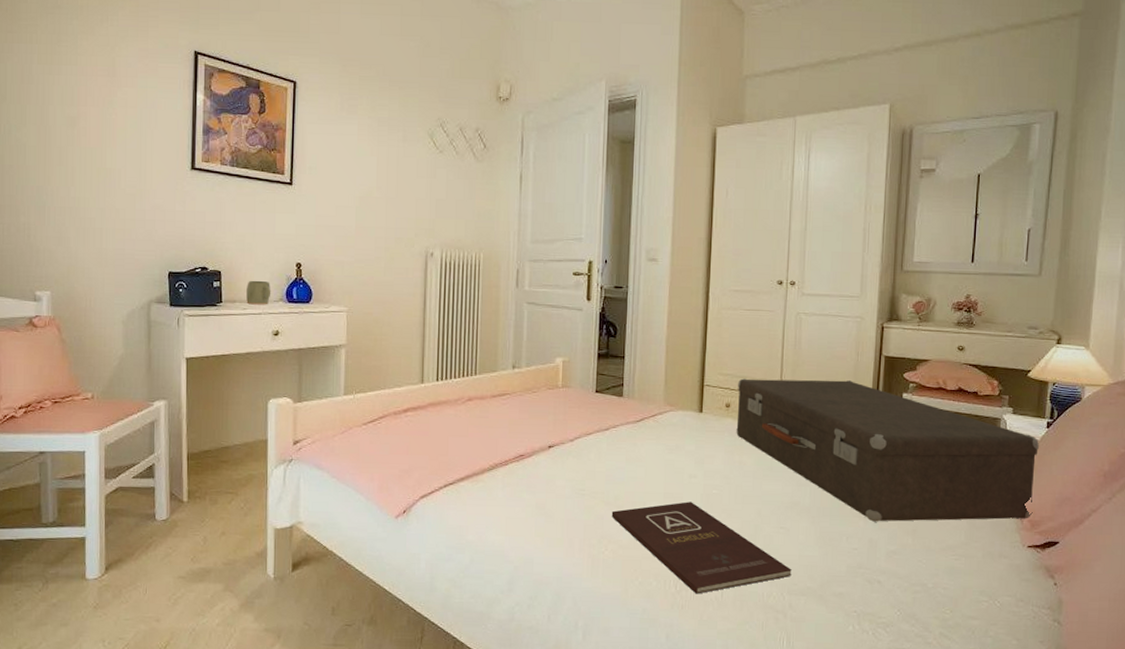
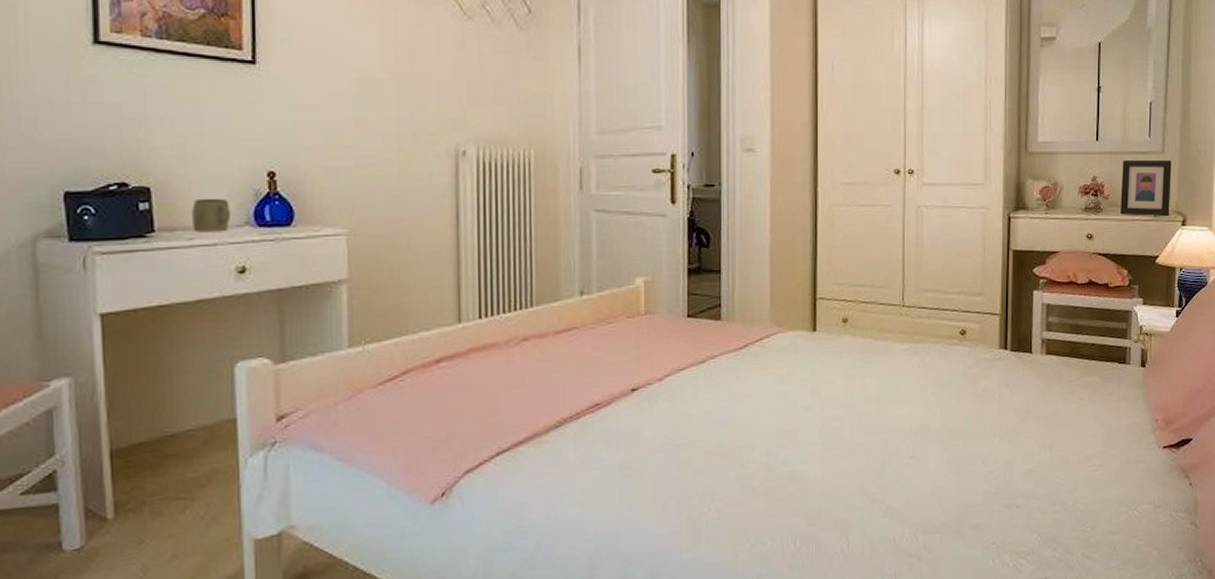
book: present [611,501,792,594] -> none [714,439,925,549]
suitcase: present [736,378,1039,522] -> none [855,281,1169,439]
picture frame: none [993,280,1049,335] -> present [1120,159,1171,217]

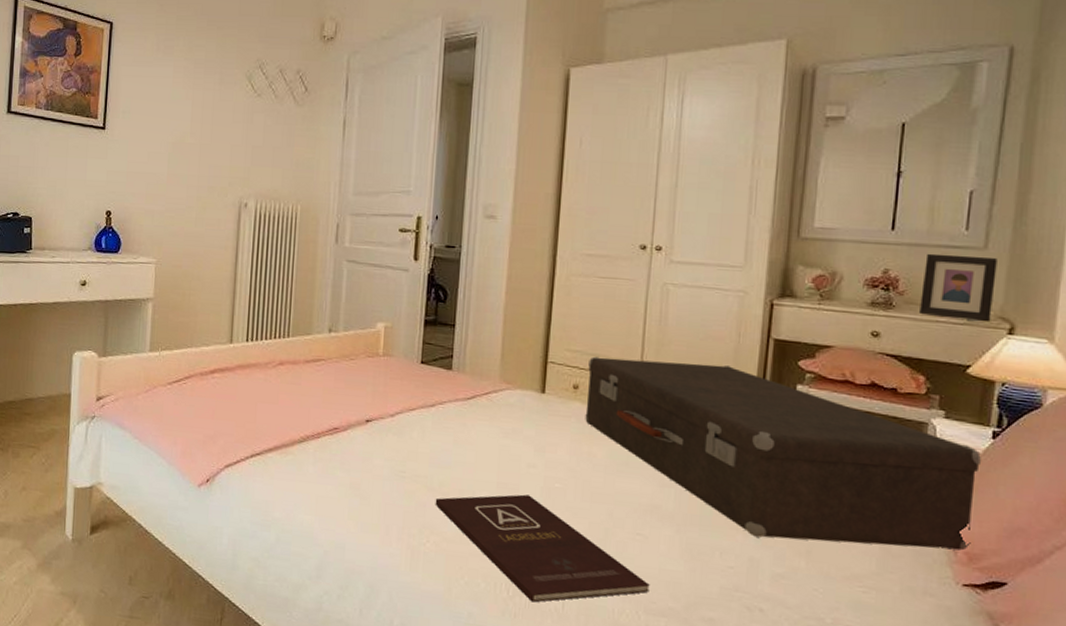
mug: present [192,198,232,233] -> none [55,227,80,254]
book: none [714,439,925,549] -> present [435,494,650,603]
suitcase: none [855,281,1169,439] -> present [585,356,981,551]

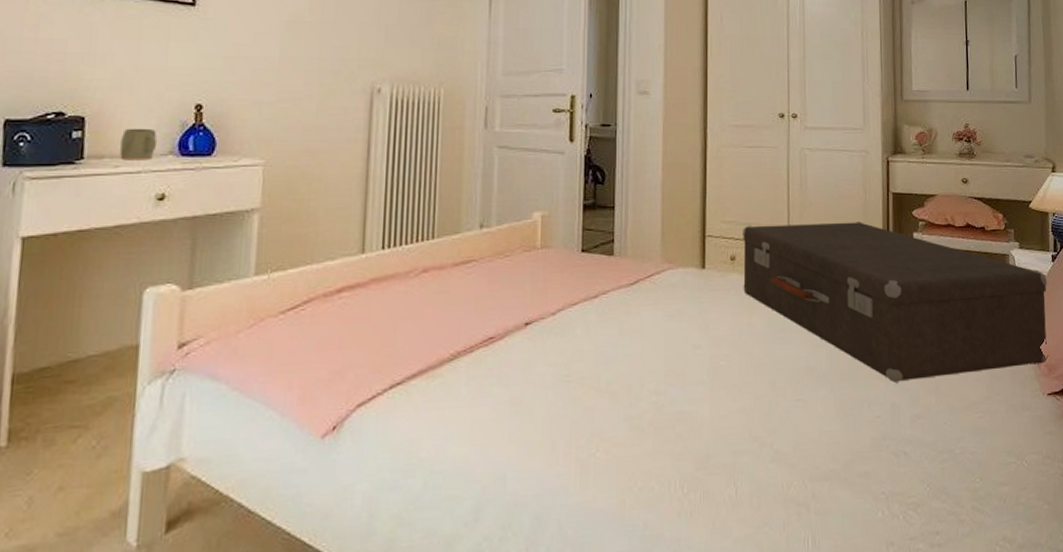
mug: none [55,227,80,254] -> present [120,128,158,161]
book: present [435,494,650,603] -> none [603,378,812,495]
picture frame: present [920,253,997,323] -> none [992,108,1040,164]

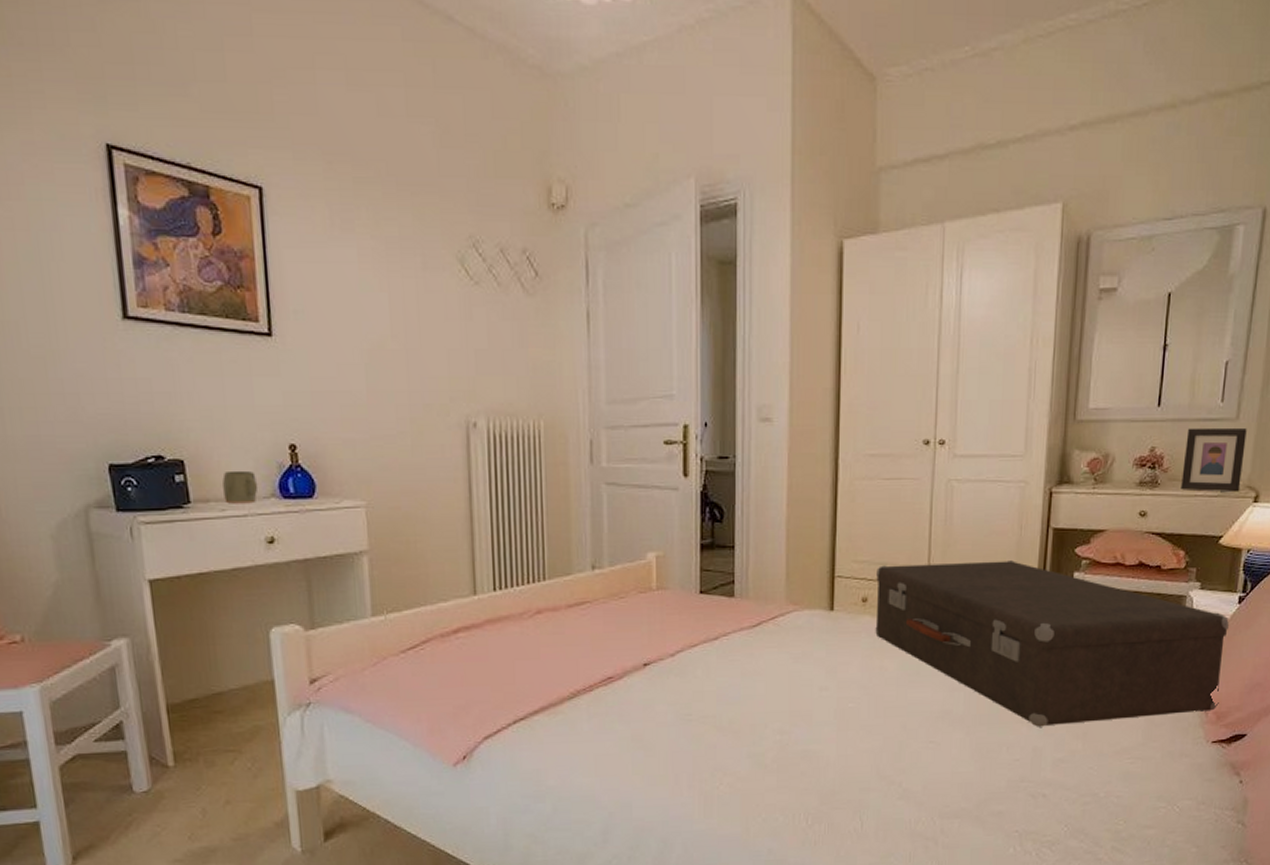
picture frame: none [992,108,1040,164] -> present [1181,427,1247,493]

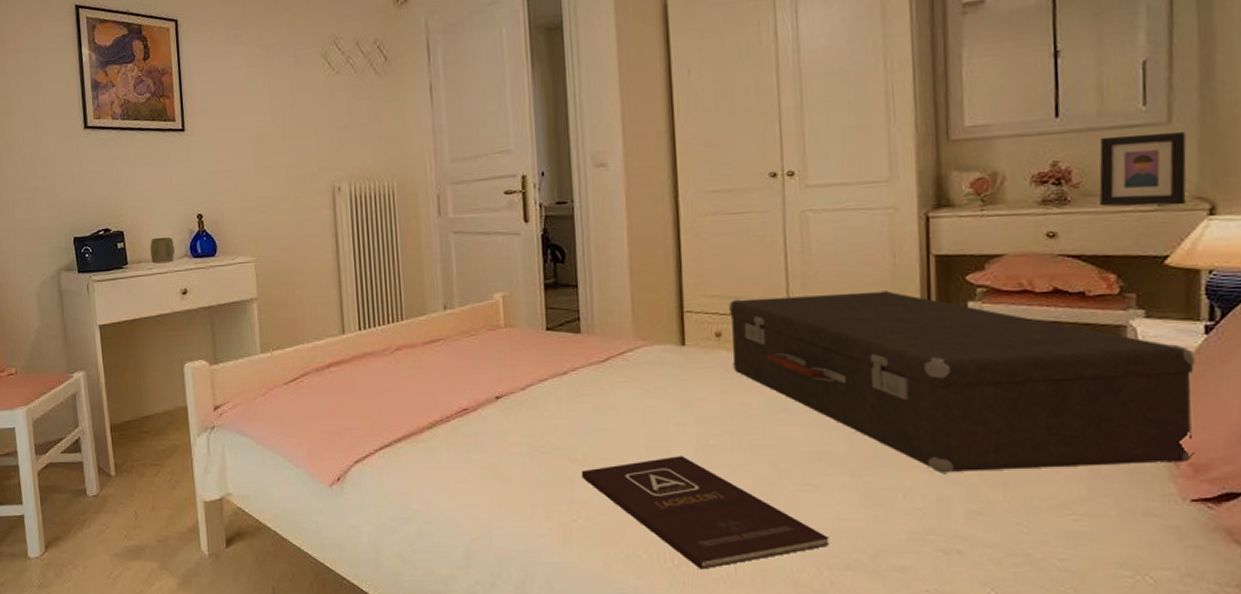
book: none [726,719,943,827] -> present [581,456,829,570]

